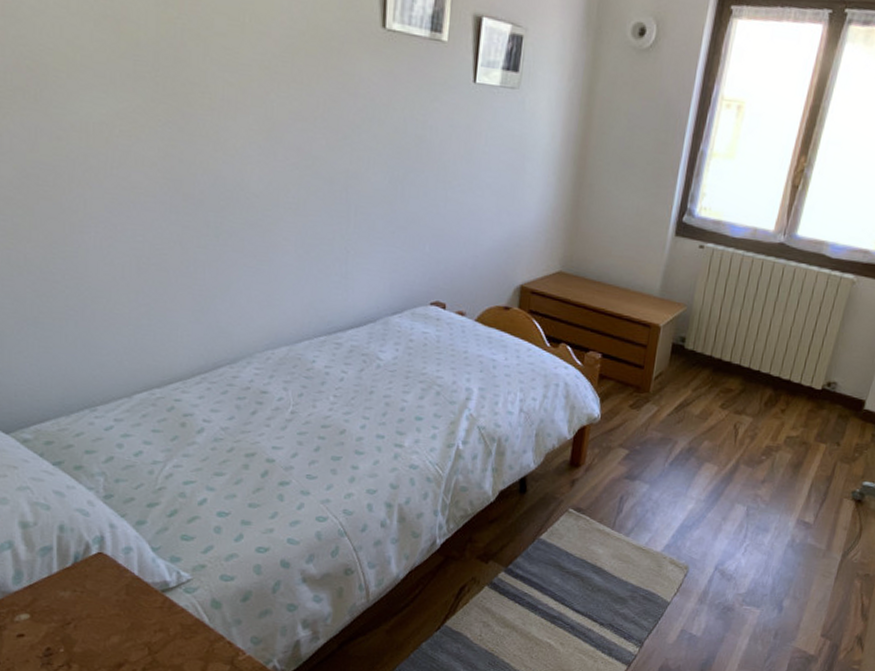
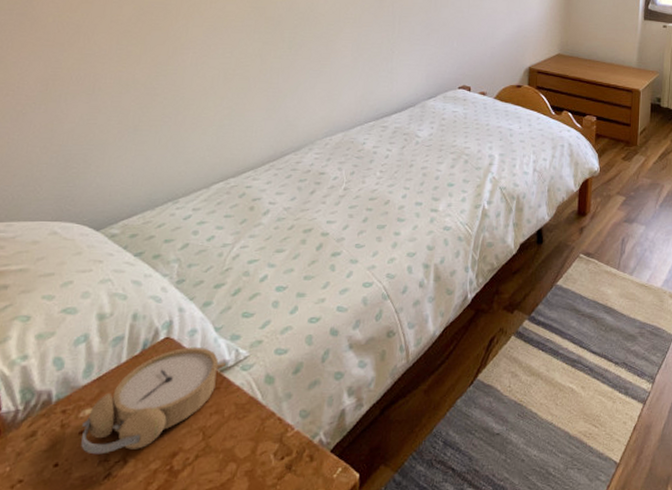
alarm clock: none [19,564,167,658] -> present [81,347,226,455]

